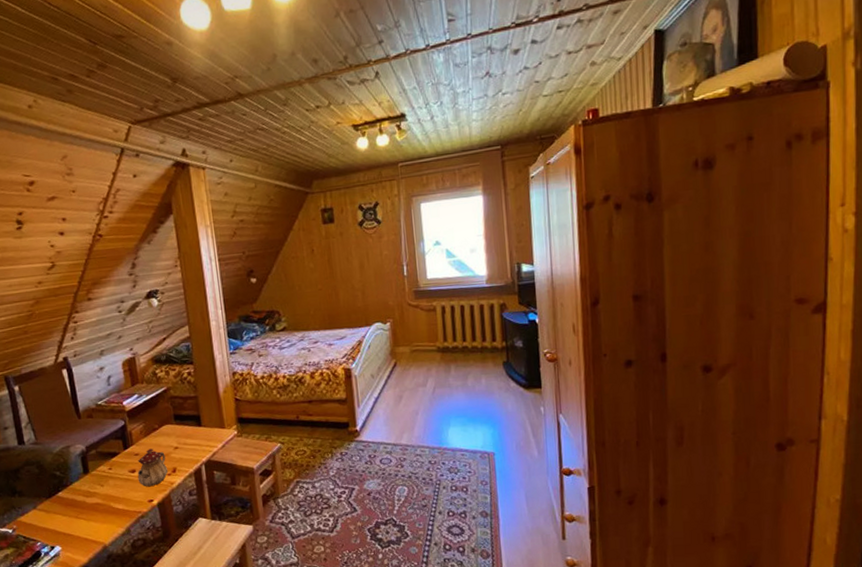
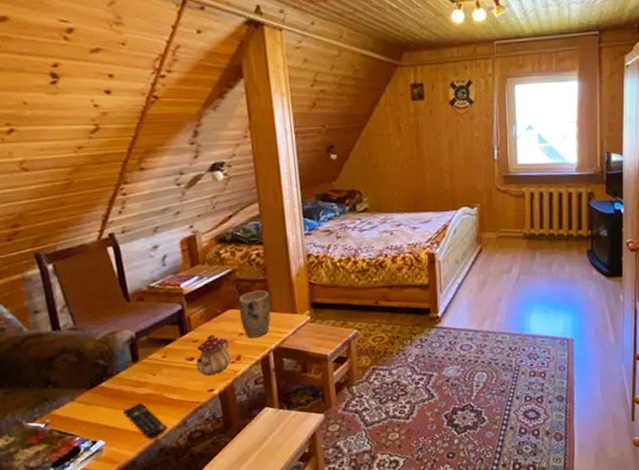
remote control: none [76,511,114,546] -> present [122,402,167,439]
plant pot: none [173,406,202,452] -> present [238,290,271,338]

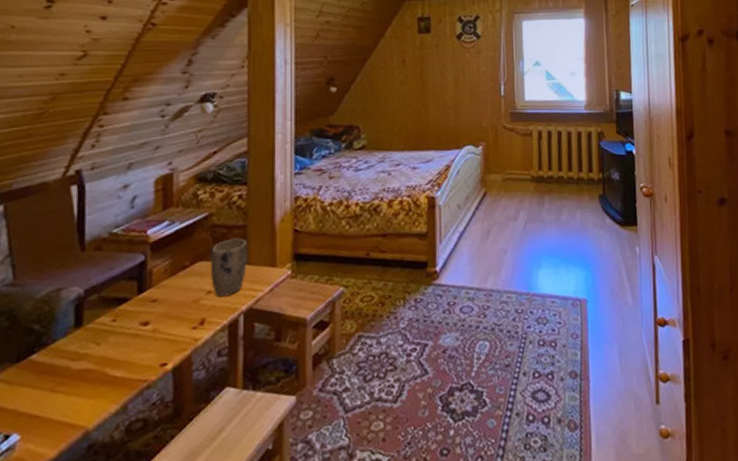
remote control: present [122,402,167,439] -> none [50,381,102,432]
teapot: present [196,335,232,376] -> none [150,292,194,346]

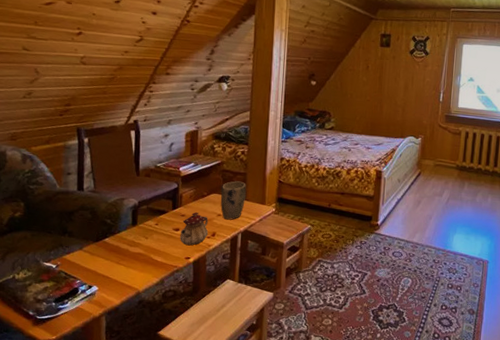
teapot: none [150,292,194,346] -> present [180,212,209,246]

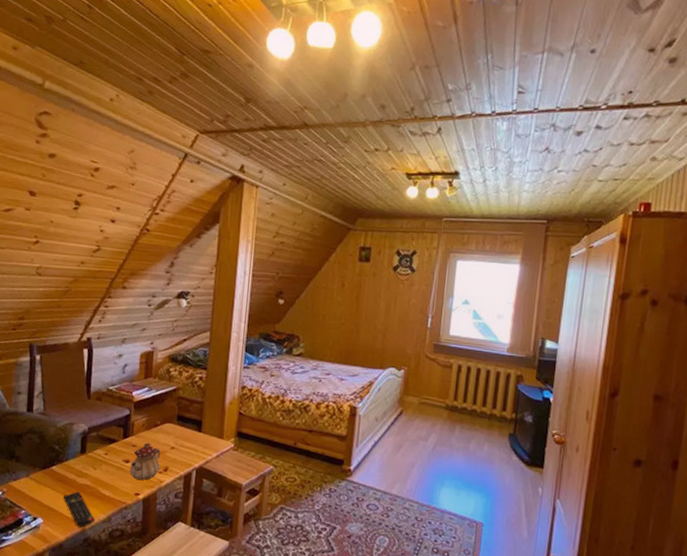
remote control: none [116,259,148,291] -> present [63,491,95,528]
plant pot: present [220,181,246,220] -> none [174,410,203,454]

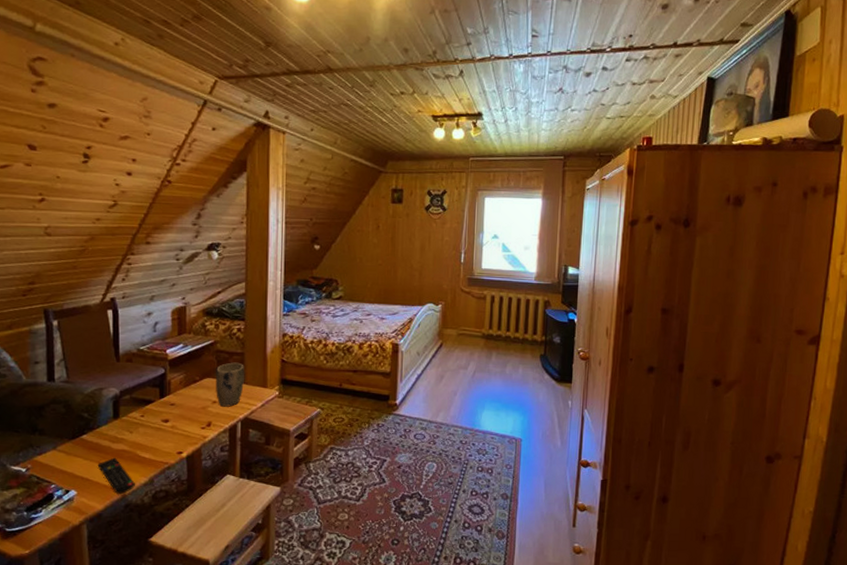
teapot: present [130,443,161,481] -> none [170,400,203,439]
plant pot: none [174,410,203,454] -> present [216,362,244,407]

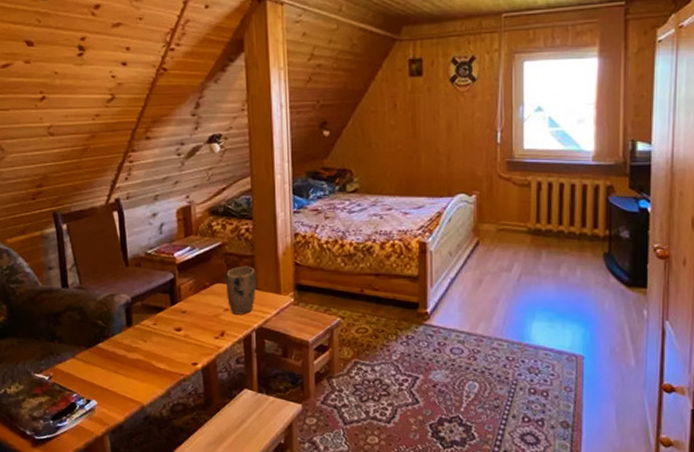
remote control: present [97,457,135,494] -> none [115,367,153,406]

